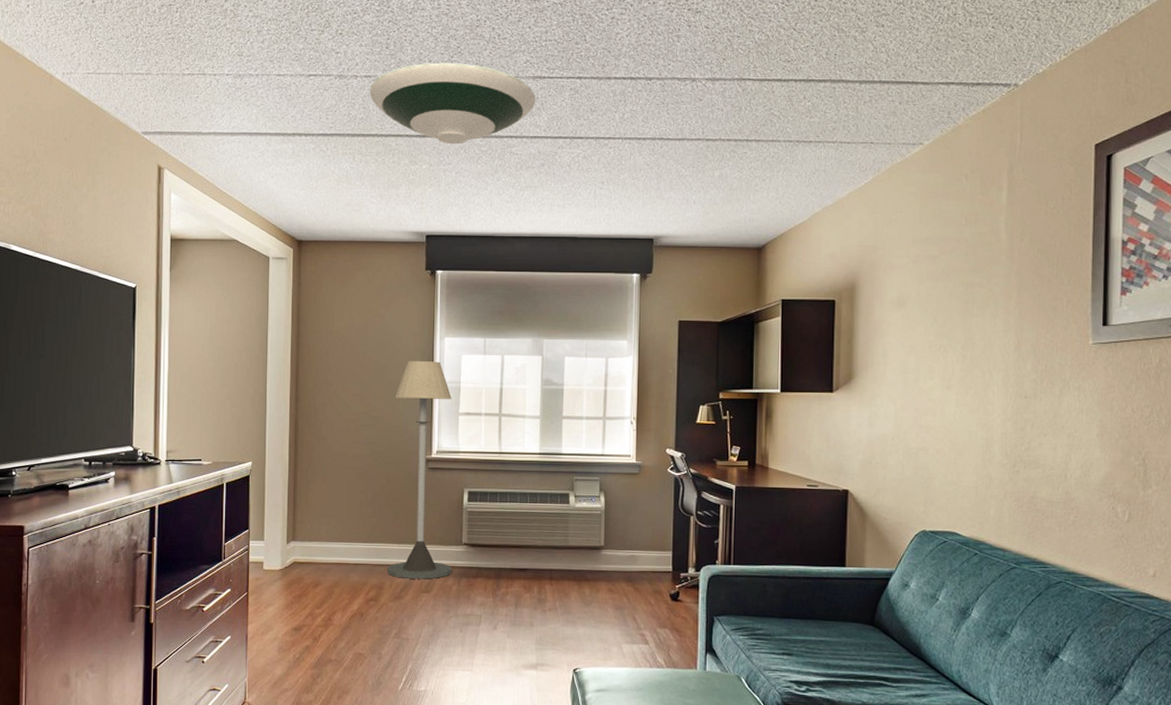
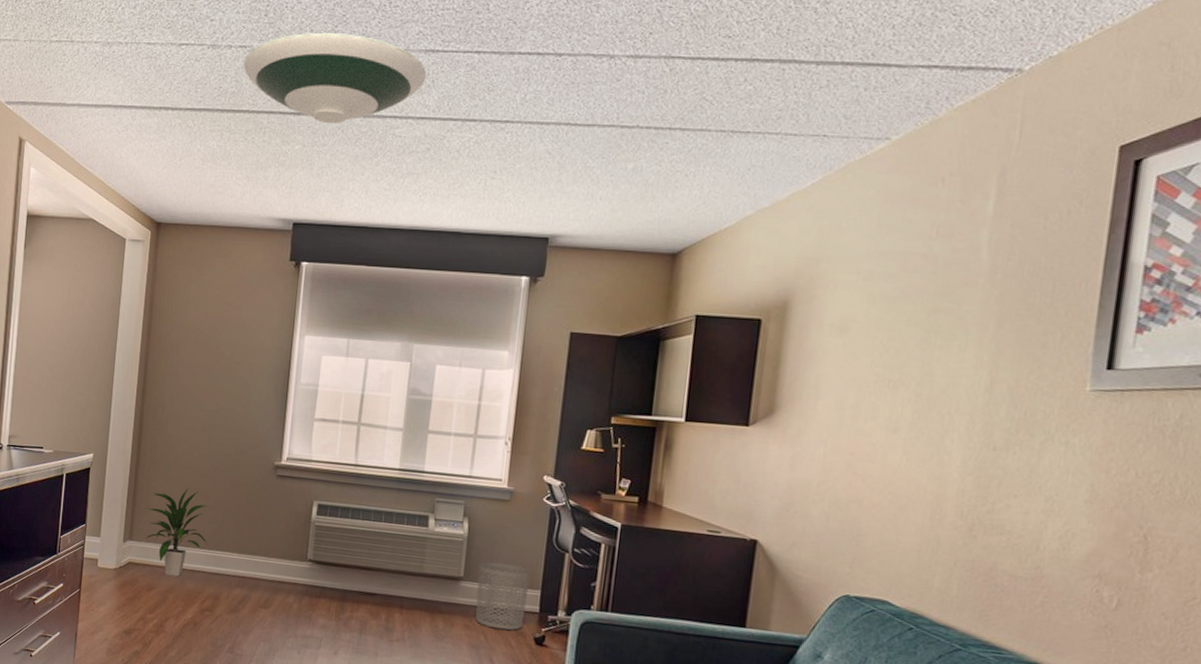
indoor plant: none [307,487,368,571] -> present [146,488,208,577]
floor lamp: present [387,361,453,579] -> none [225,358,308,594]
waste bin: none [616,530,662,590] -> present [475,562,531,631]

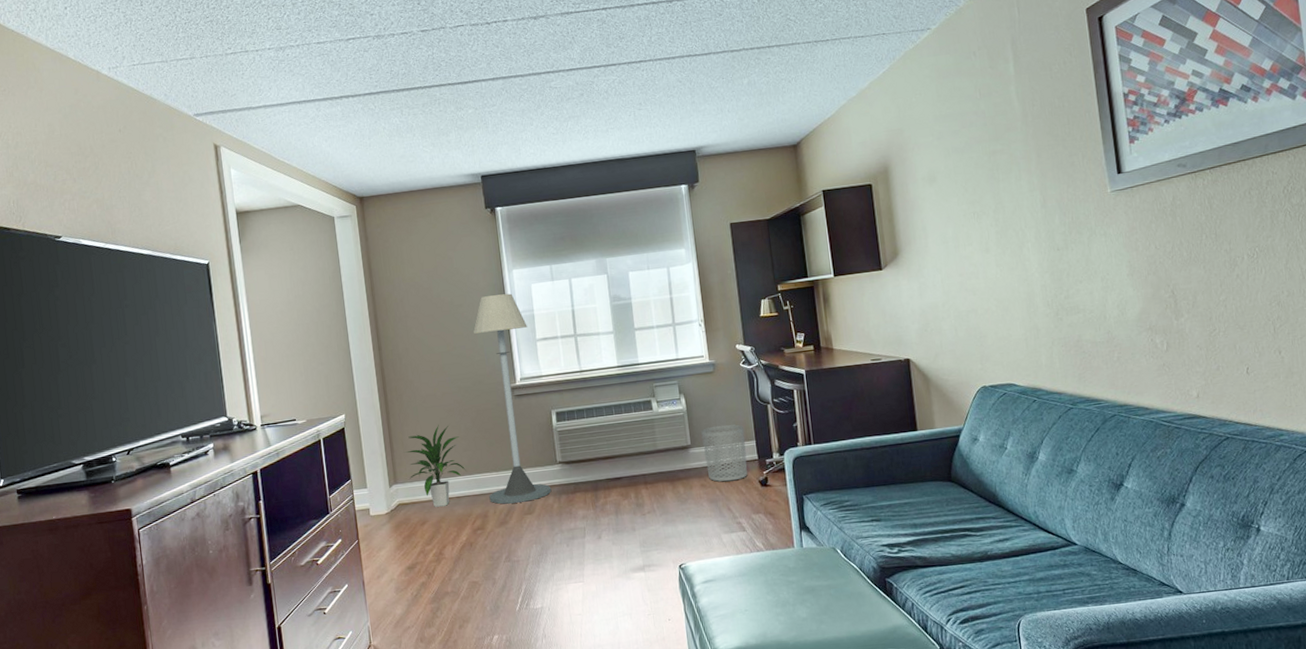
floor lamp: none [225,358,308,594] -> present [473,293,552,504]
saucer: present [243,32,427,124] -> none [407,9,567,87]

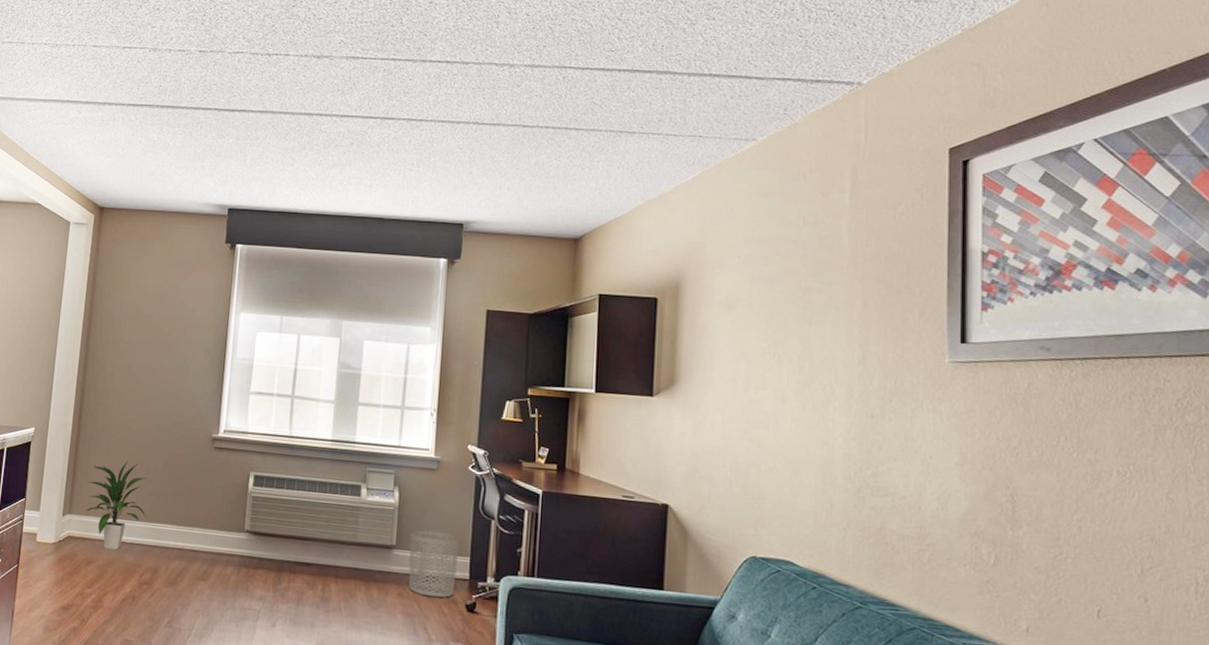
floor lamp: present [473,293,552,504] -> none [163,335,244,566]

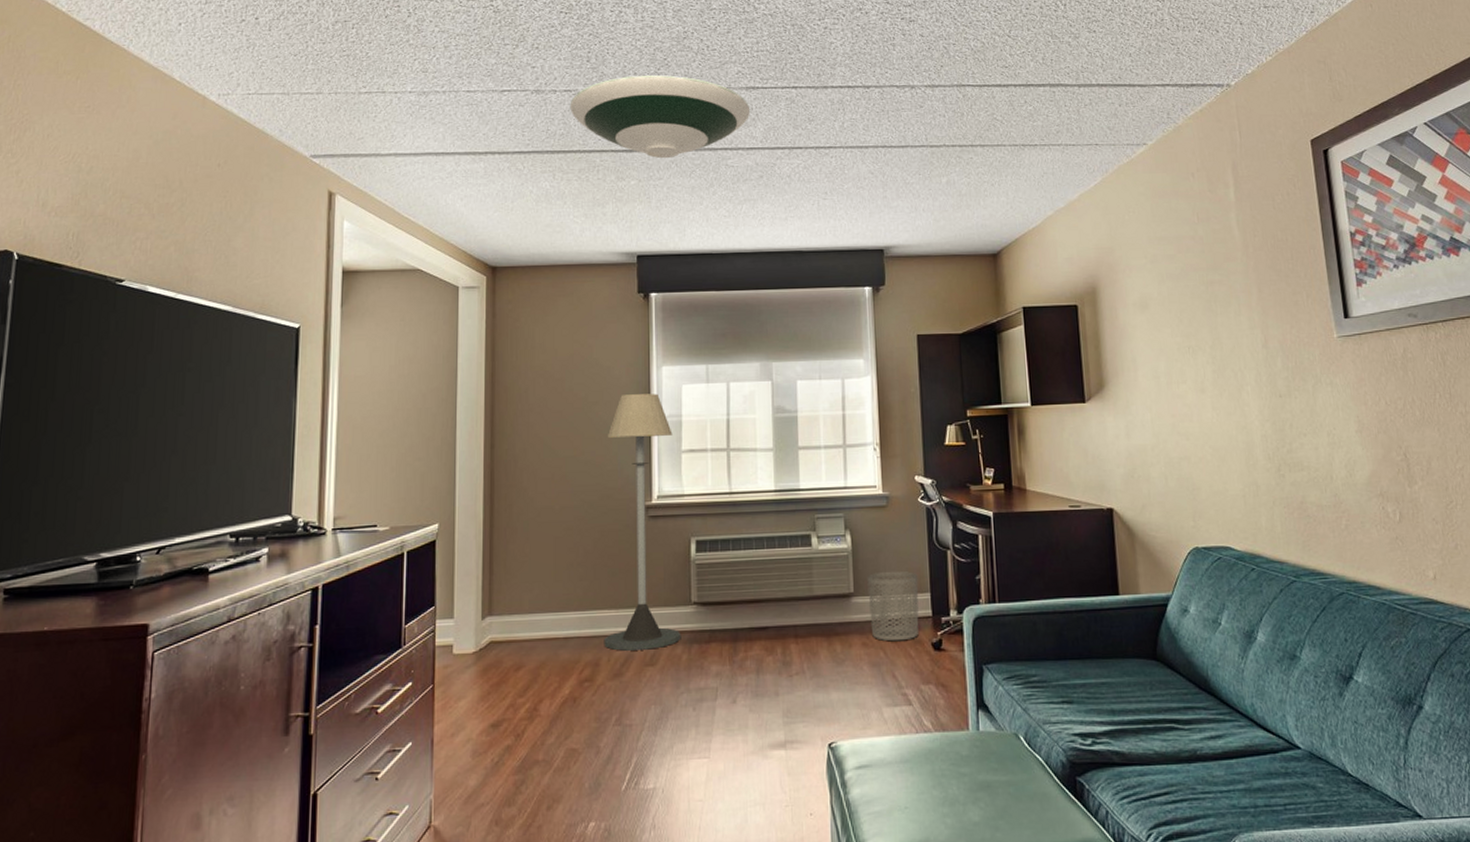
indoor plant: present [86,461,147,550] -> none [506,545,579,649]
floor lamp: none [163,335,244,566] -> present [604,393,681,651]
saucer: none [181,39,349,120] -> present [570,75,751,159]

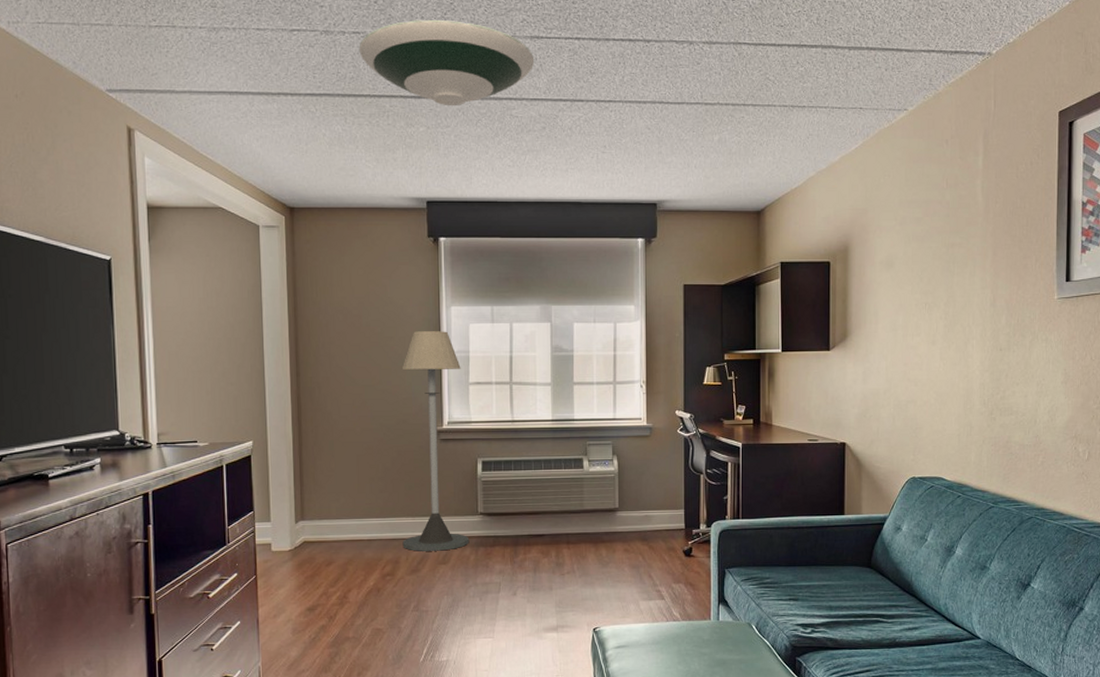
waste bin: present [867,571,919,642] -> none [630,491,674,549]

